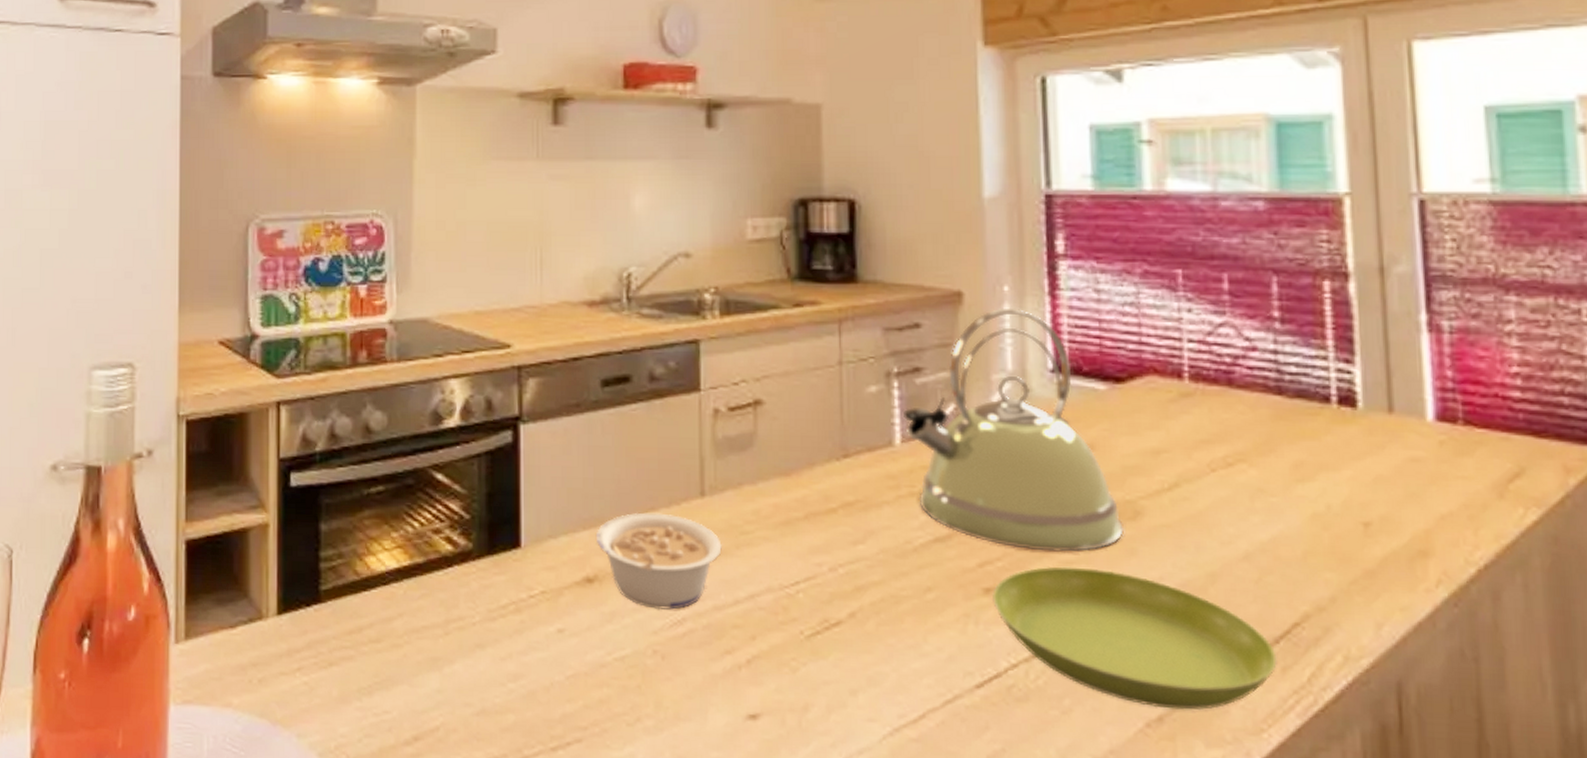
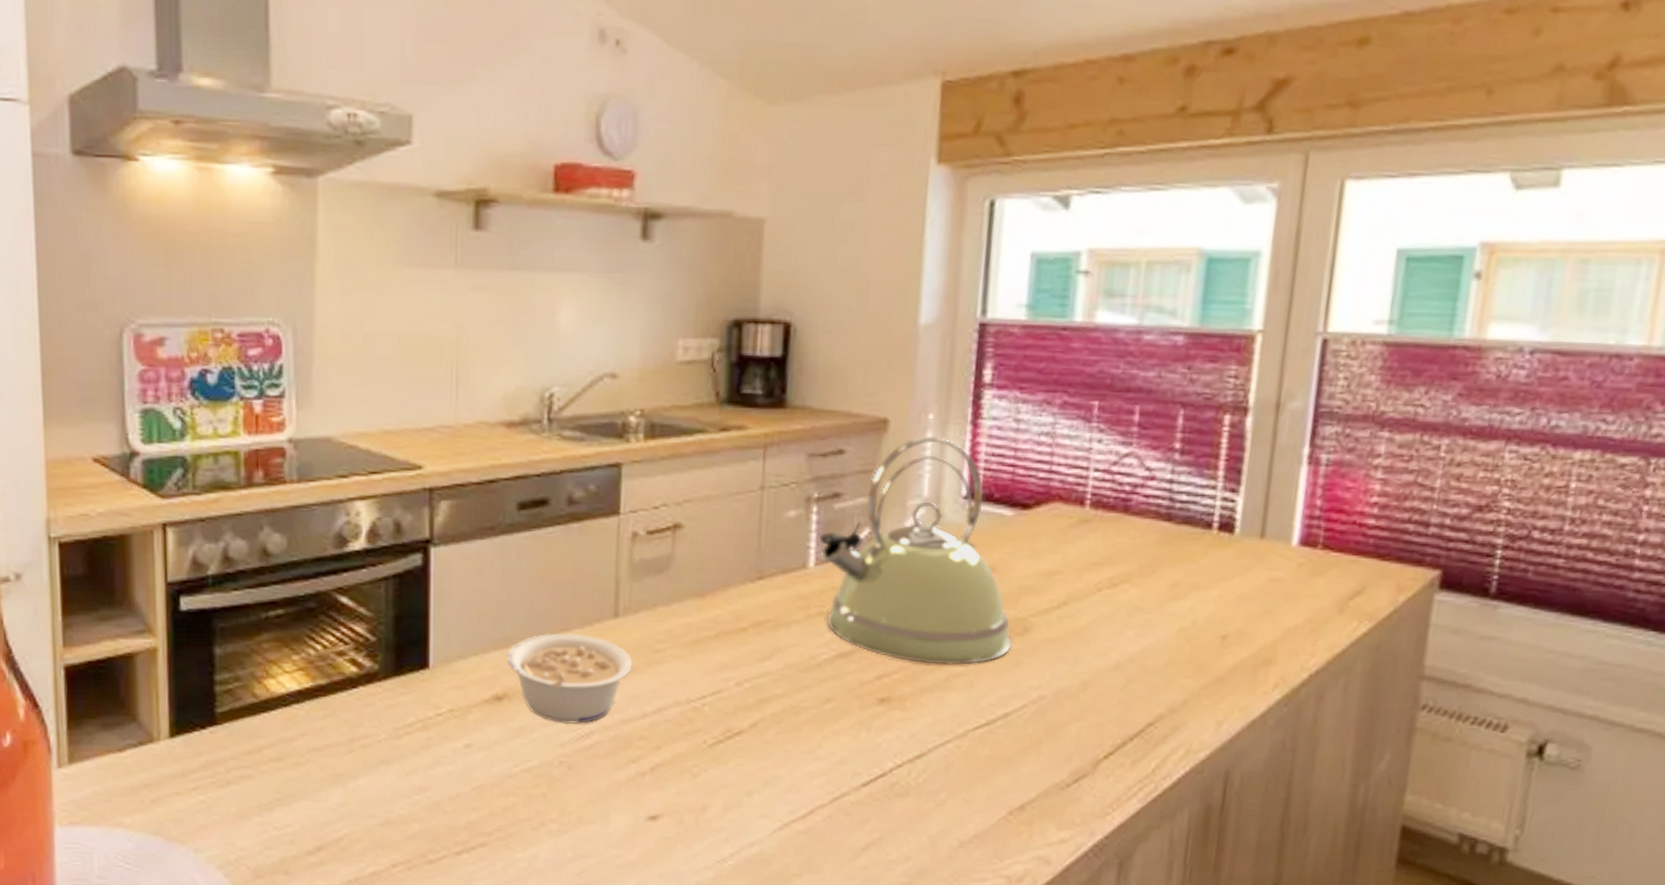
saucer: present [991,566,1277,711] -> none [885,677,1129,799]

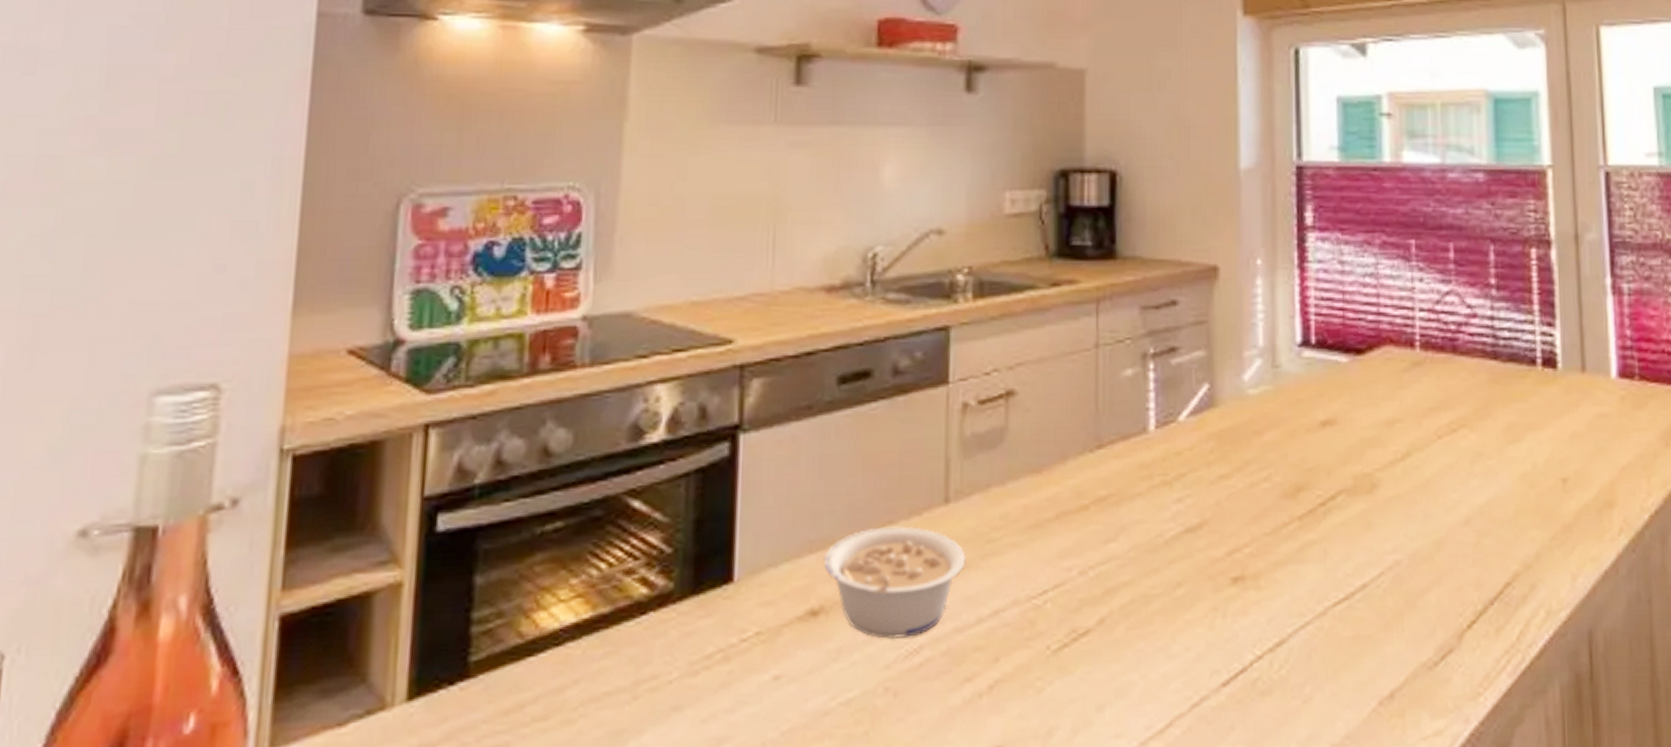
kettle: present [819,435,1013,665] -> none [1158,281,1362,533]

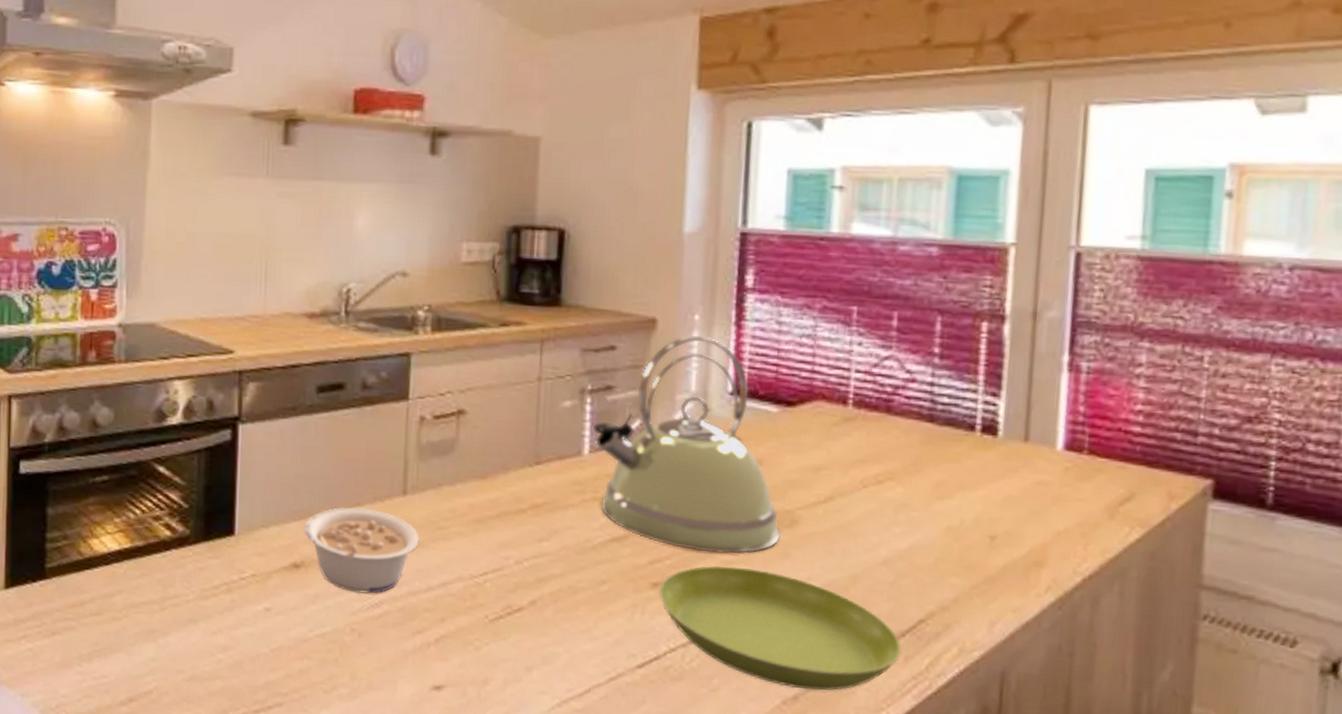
kettle: none [1158,281,1362,533] -> present [593,334,781,554]
saucer: none [1239,546,1492,685] -> present [658,565,902,692]

